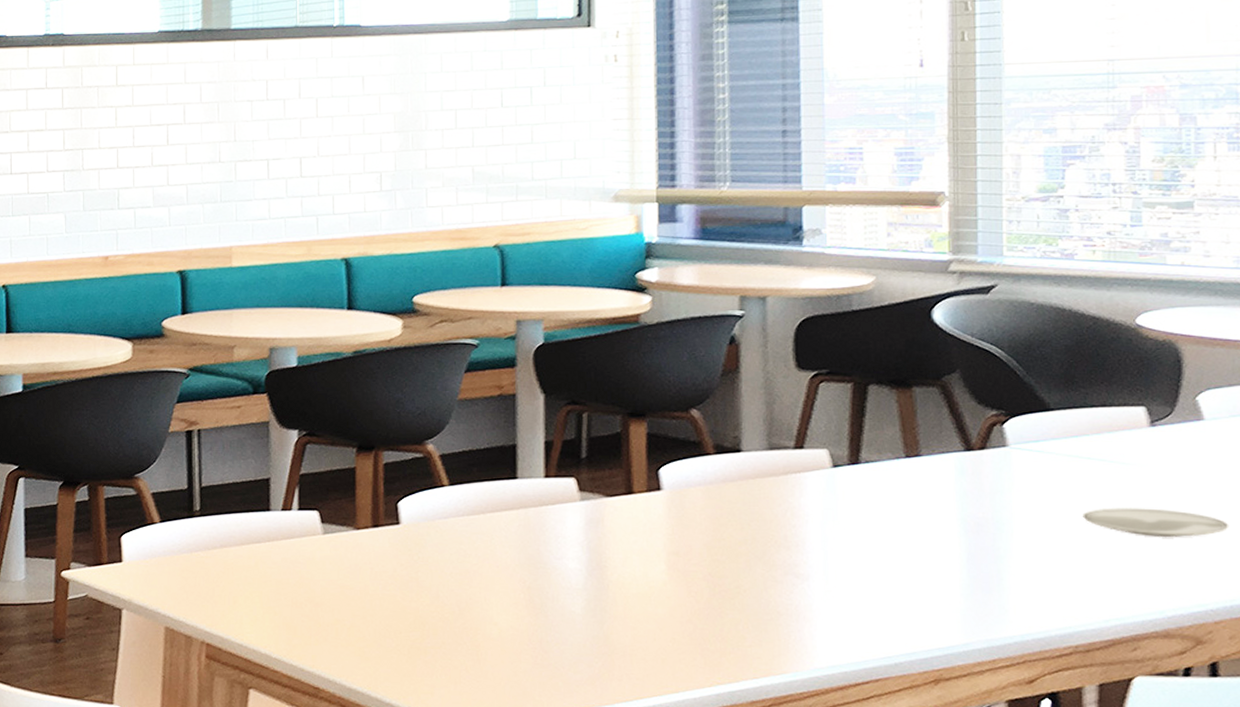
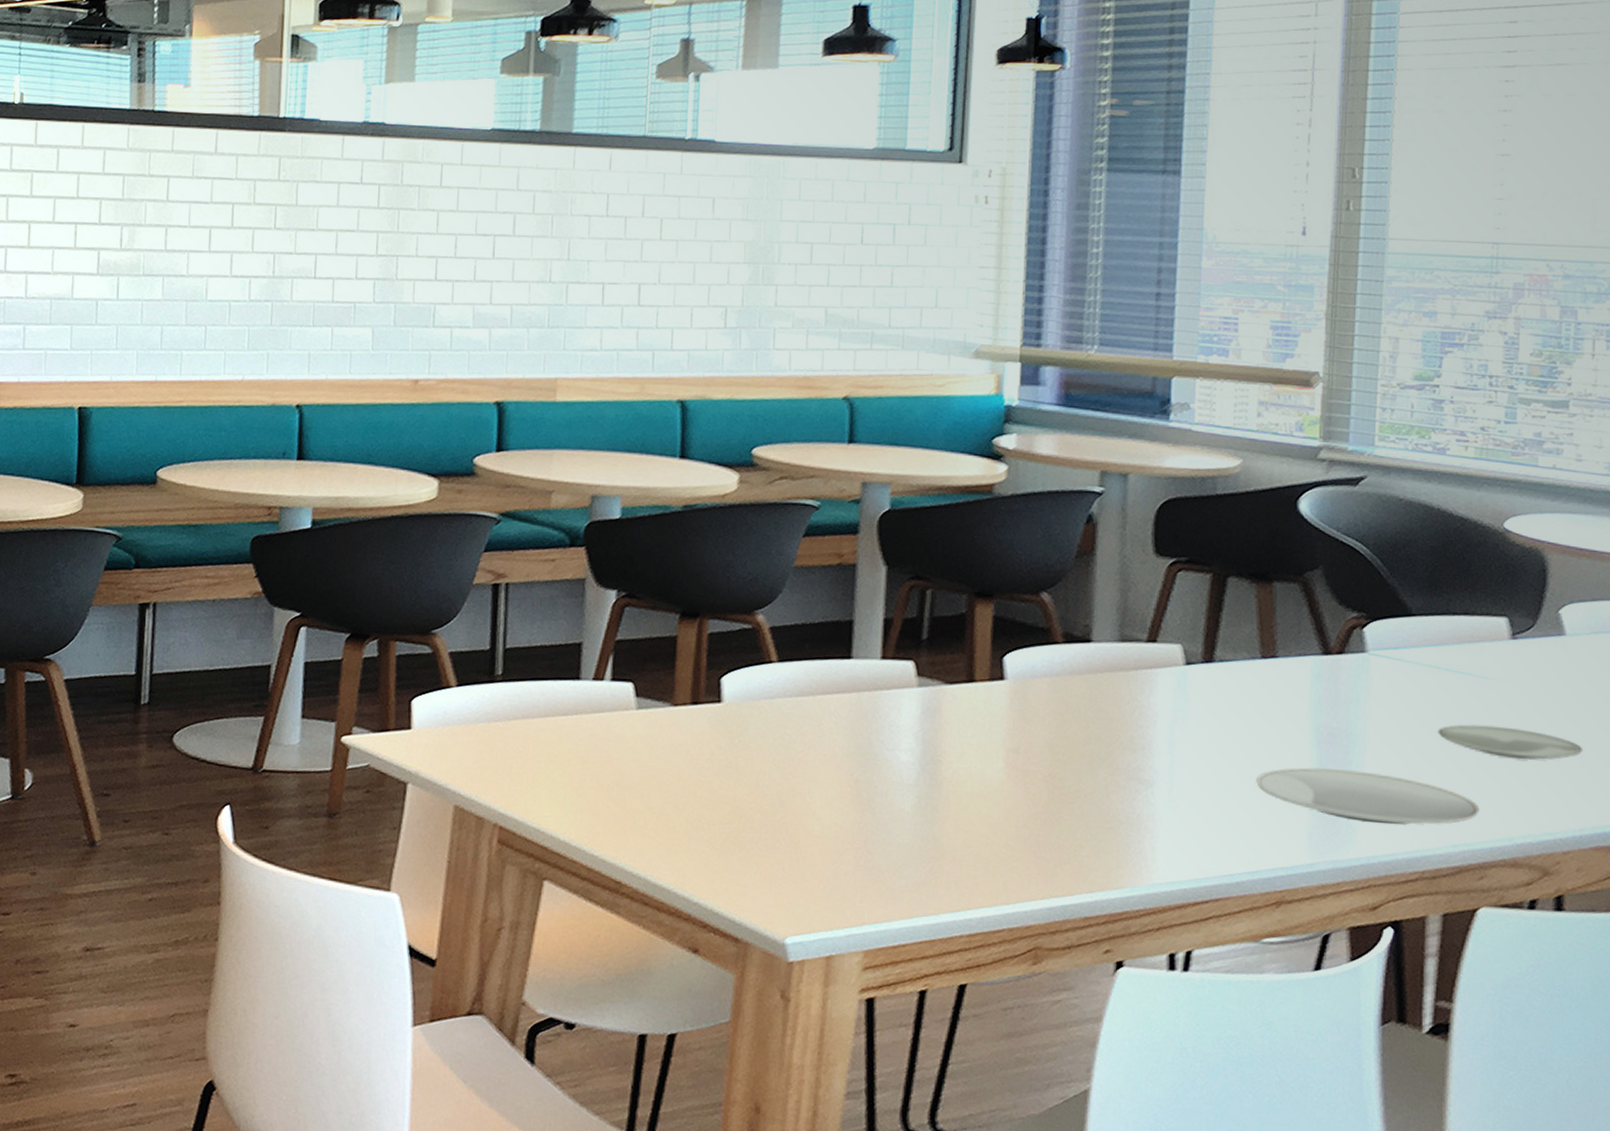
plate: none [908,555,1129,604] -> present [1256,767,1480,825]

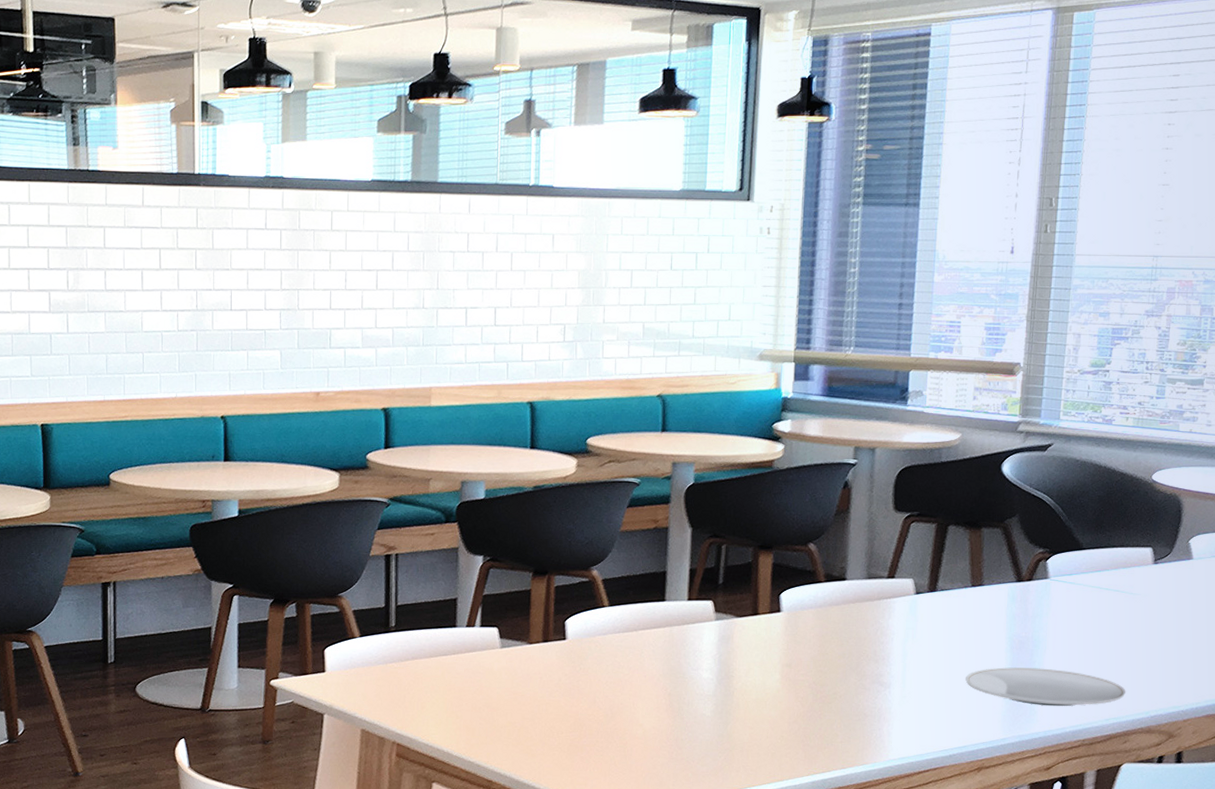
plate: present [1438,724,1584,760] -> none [1098,629,1202,653]

